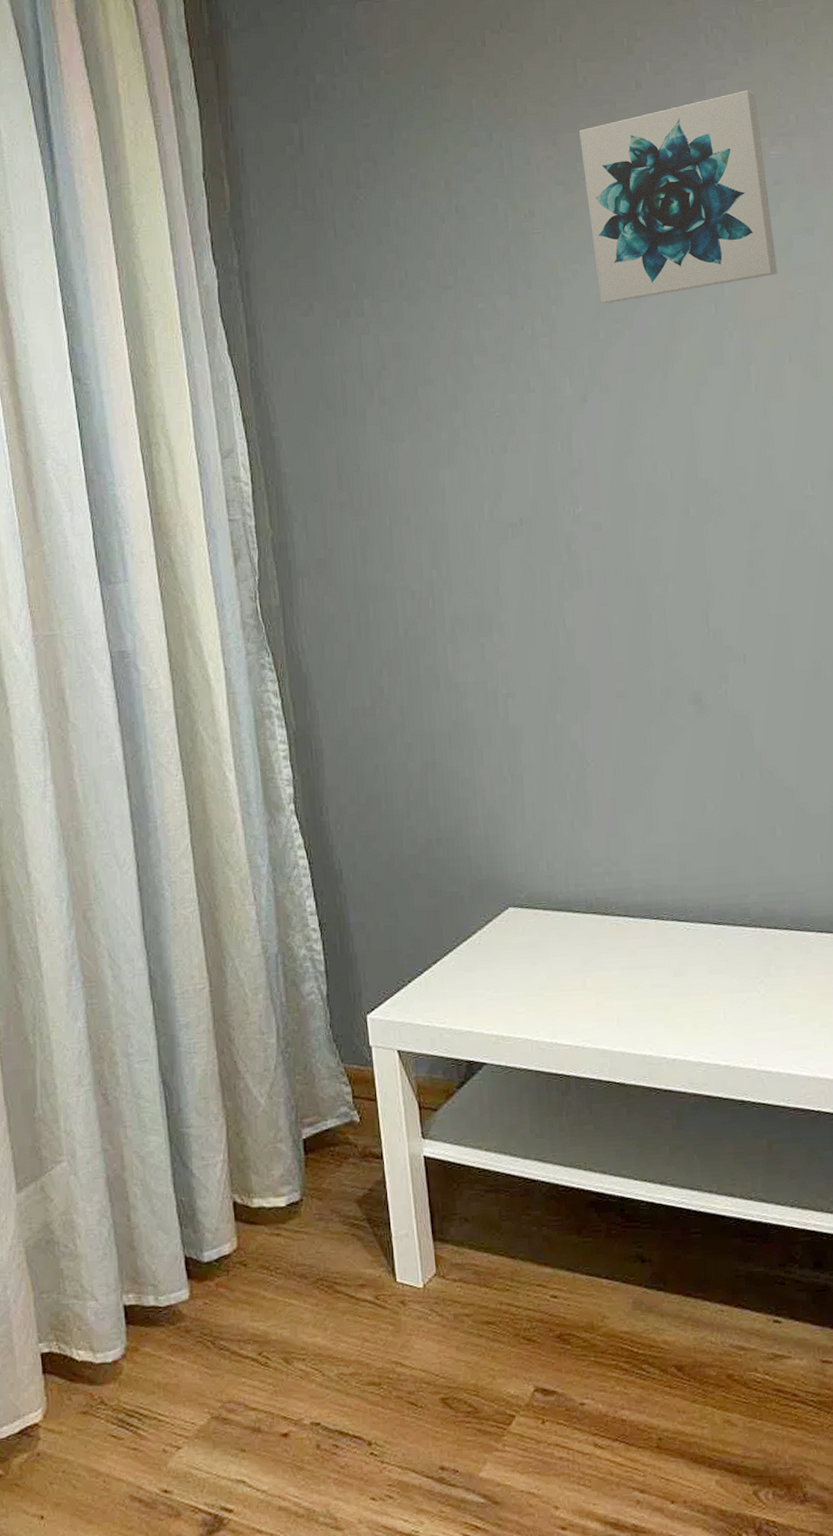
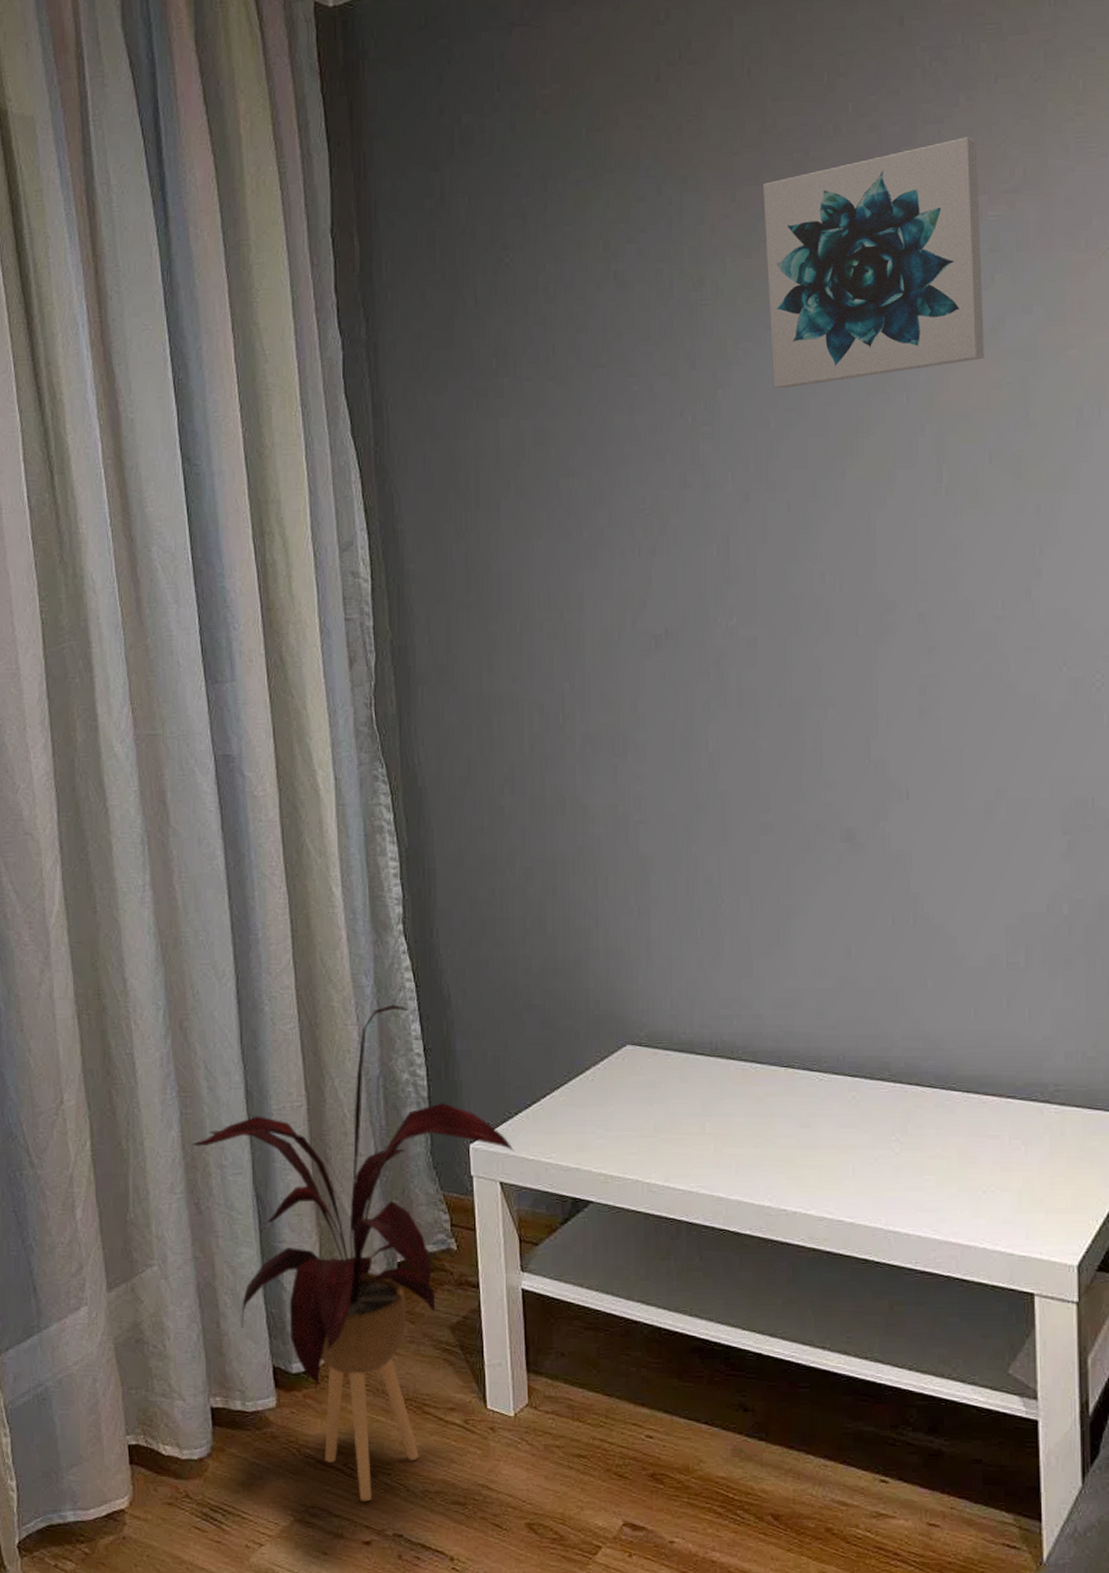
house plant: none [98,882,409,1391] -> present [191,1004,514,1502]

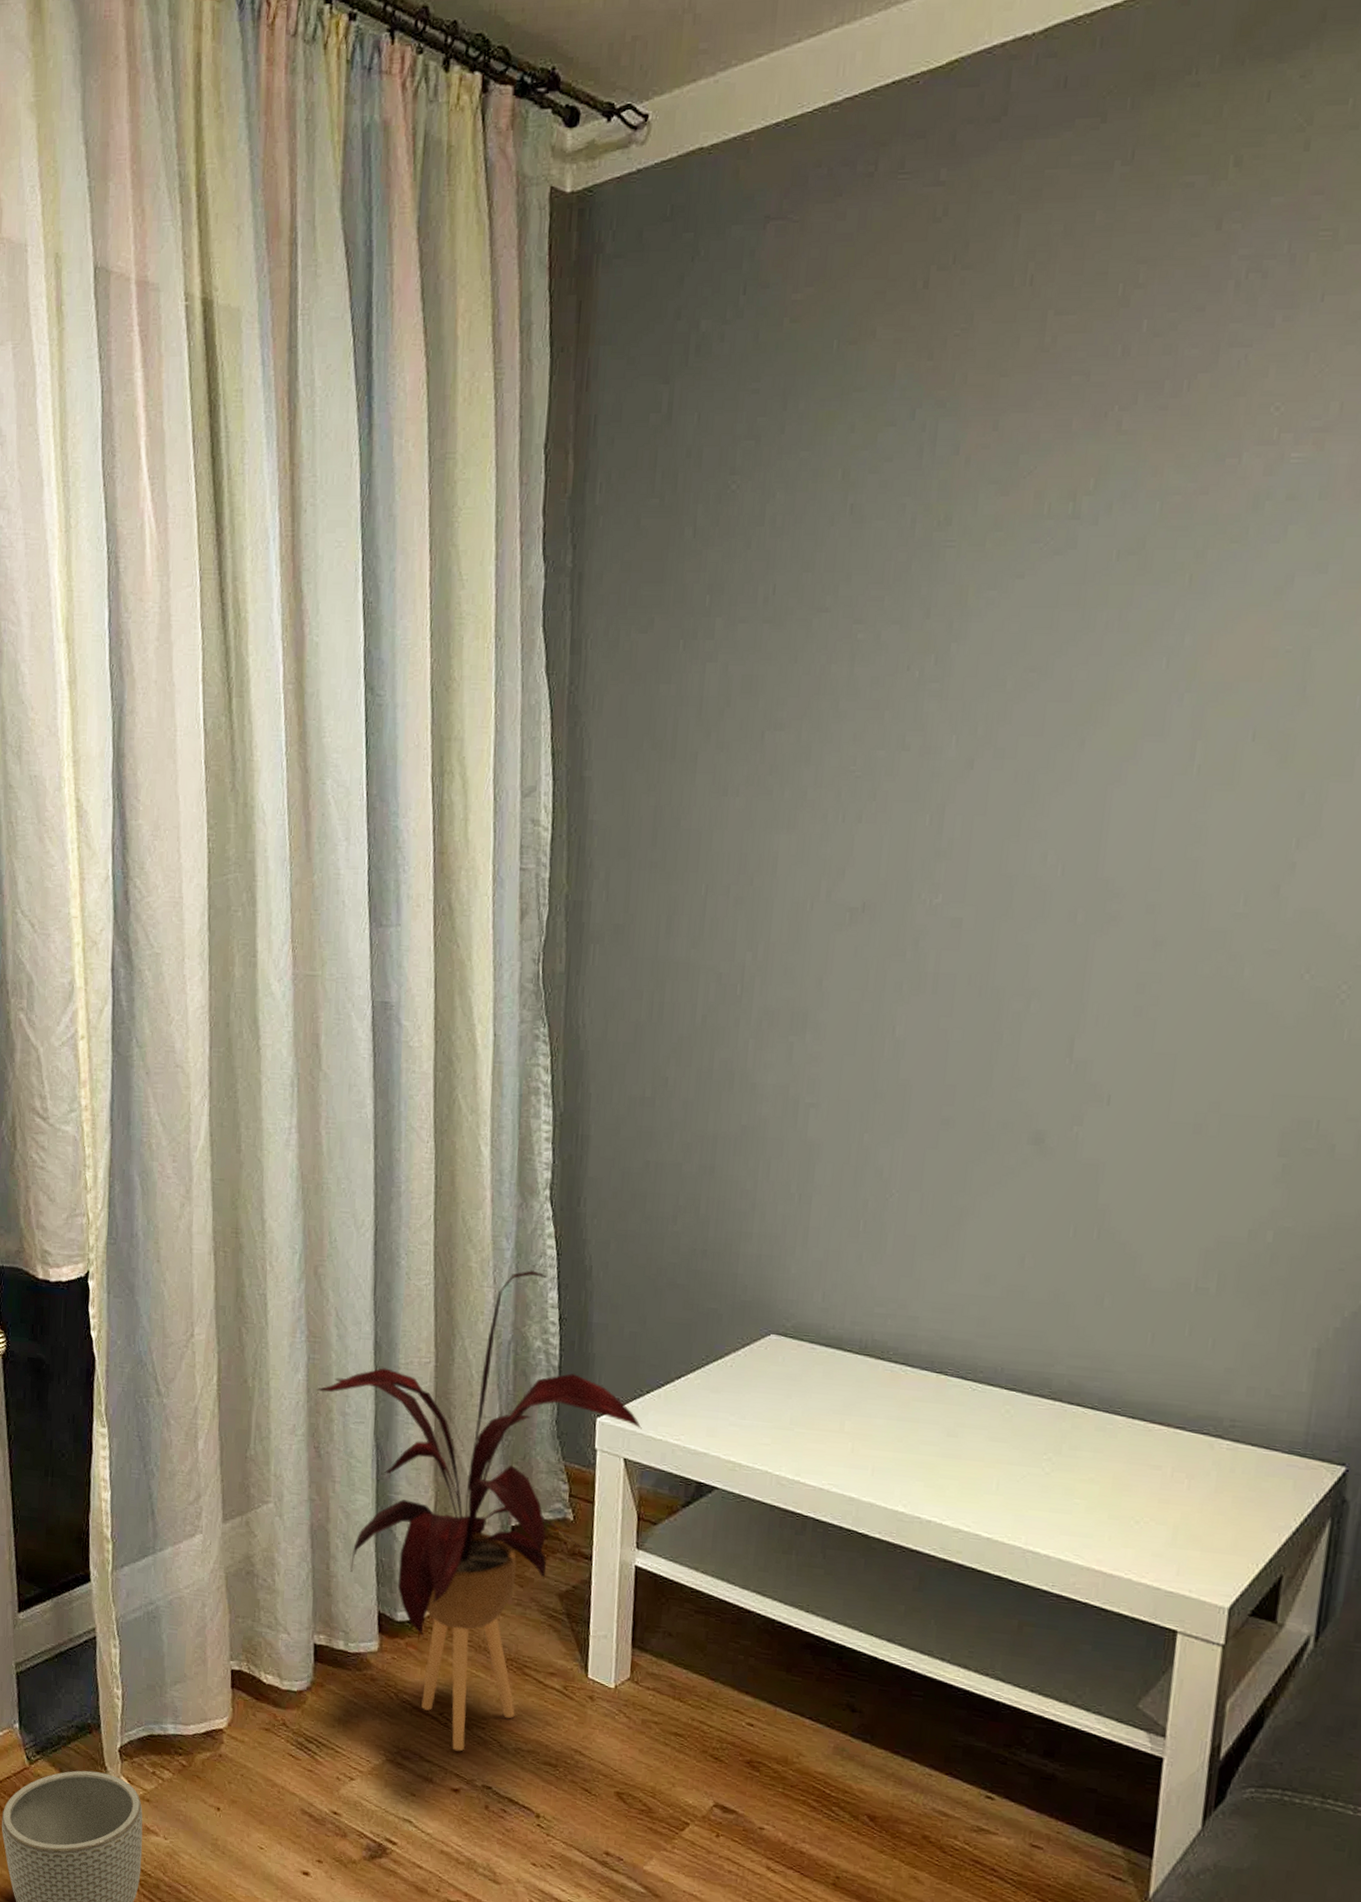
wall art: present [763,137,985,389] -> none [1016,364,1289,645]

